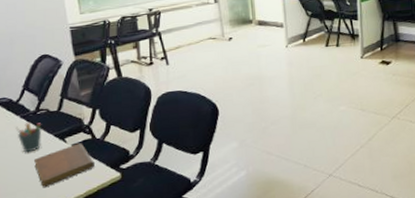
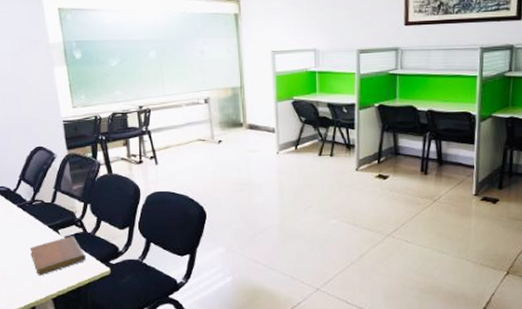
pen holder: present [15,122,41,153] -> none [13,212,36,241]

